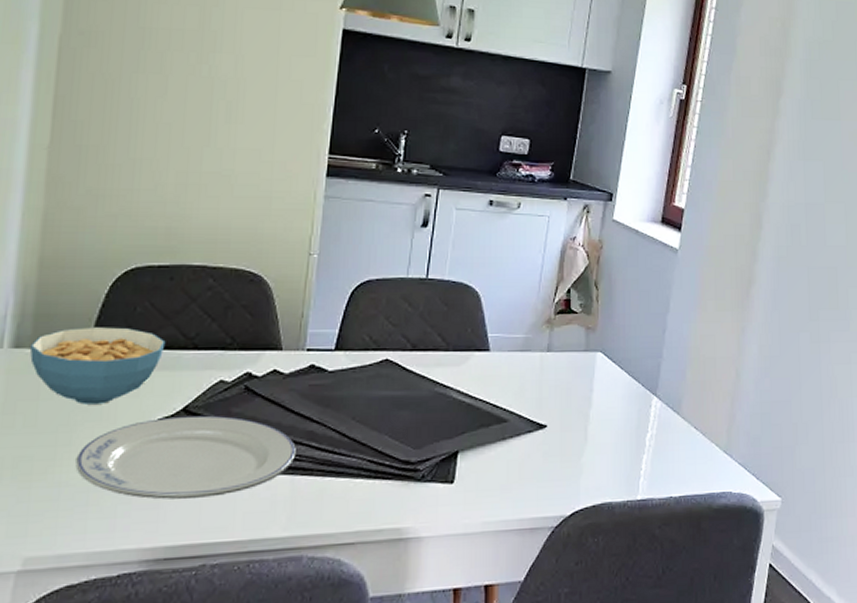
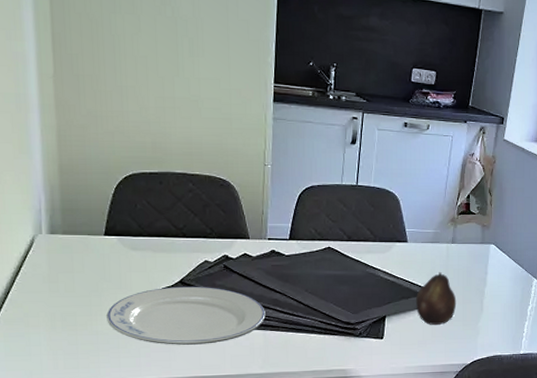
cereal bowl: present [29,327,166,405] -> none [61,219,162,276]
fruit: none [499,390,553,462] -> present [416,272,457,325]

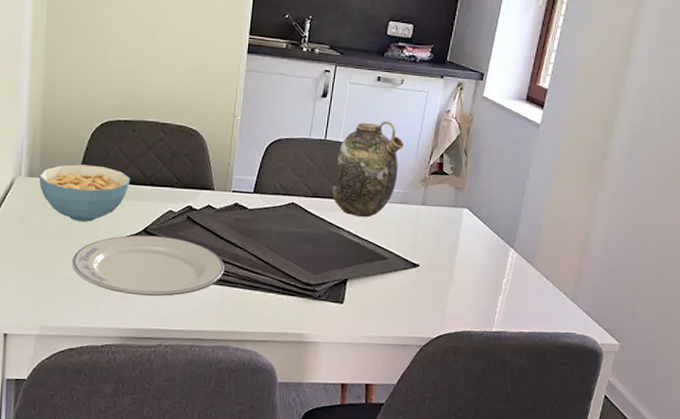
cereal bowl: none [61,219,162,276] -> present [38,164,131,222]
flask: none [366,165,432,257] -> present [331,121,404,217]
fruit: present [416,272,457,325] -> none [380,235,424,292]

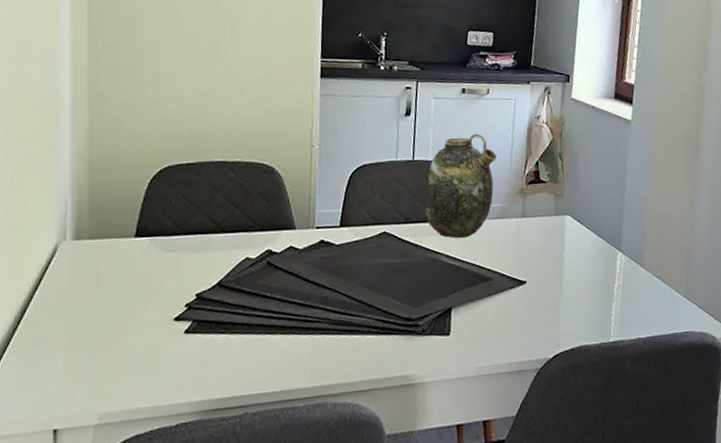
cereal bowl: present [38,164,131,222] -> none [87,217,198,284]
plate: present [72,235,225,296] -> none [134,287,314,361]

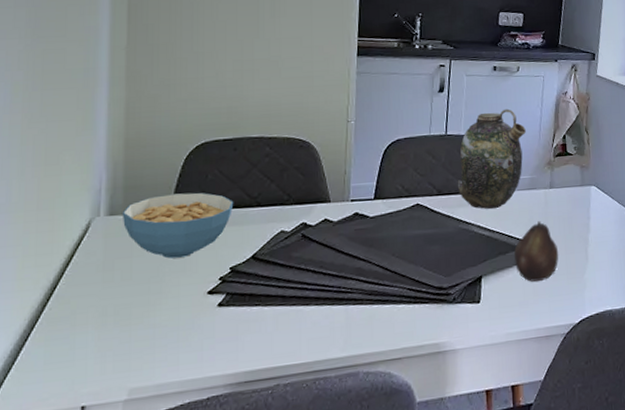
cereal bowl: none [87,217,198,284] -> present [122,192,234,259]
fruit: none [485,251,532,314] -> present [514,221,559,282]

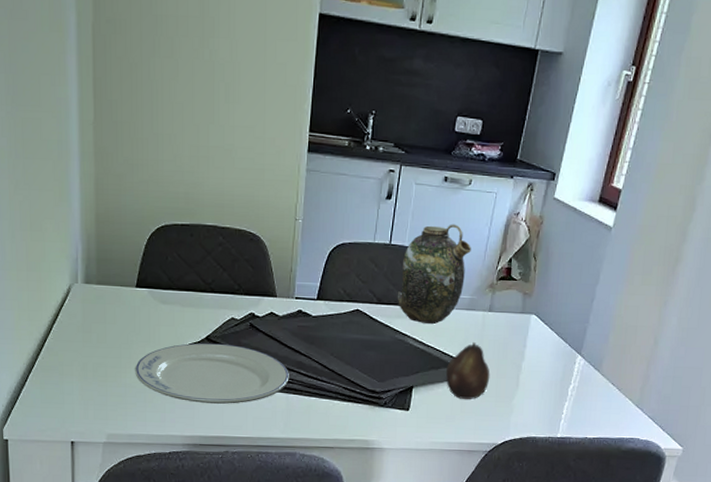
cereal bowl: present [122,192,234,259] -> none [96,270,191,330]
plate: none [166,260,348,333] -> present [135,343,289,404]

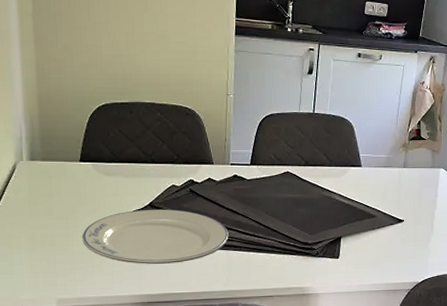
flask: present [397,224,471,324] -> none [322,93,385,181]
fruit: present [446,342,490,399] -> none [370,195,408,245]

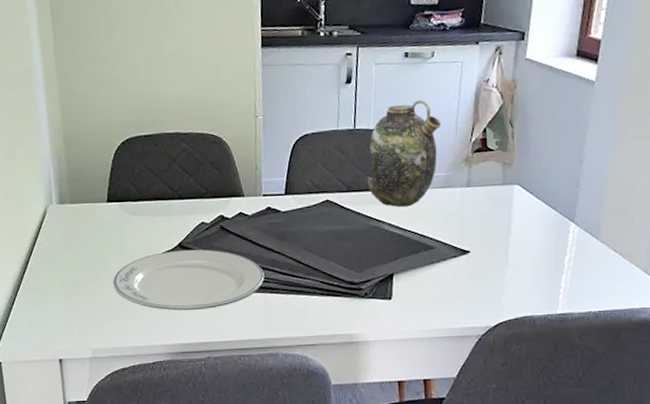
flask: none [322,93,385,181] -> present [367,100,441,207]

